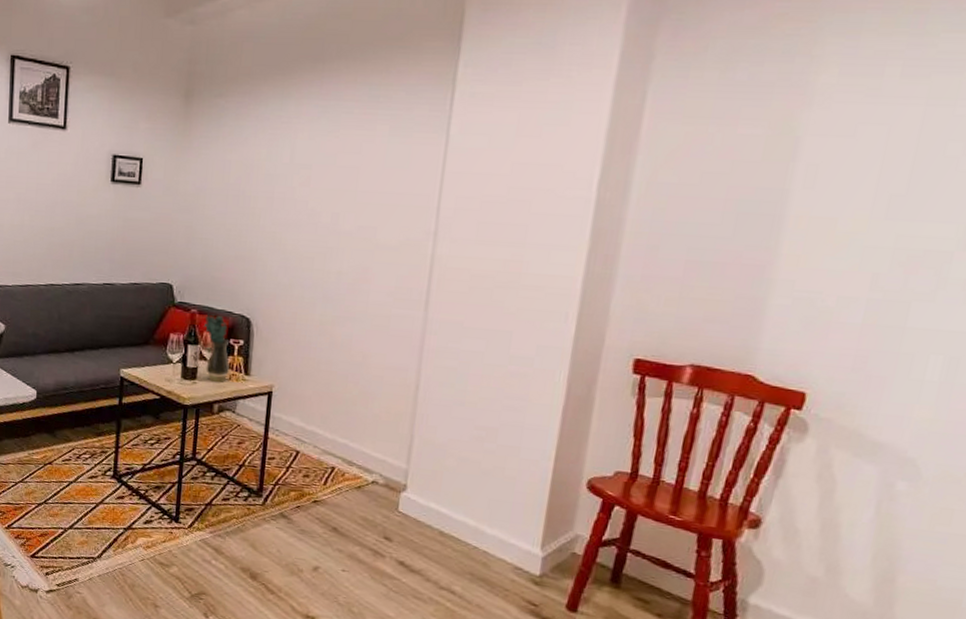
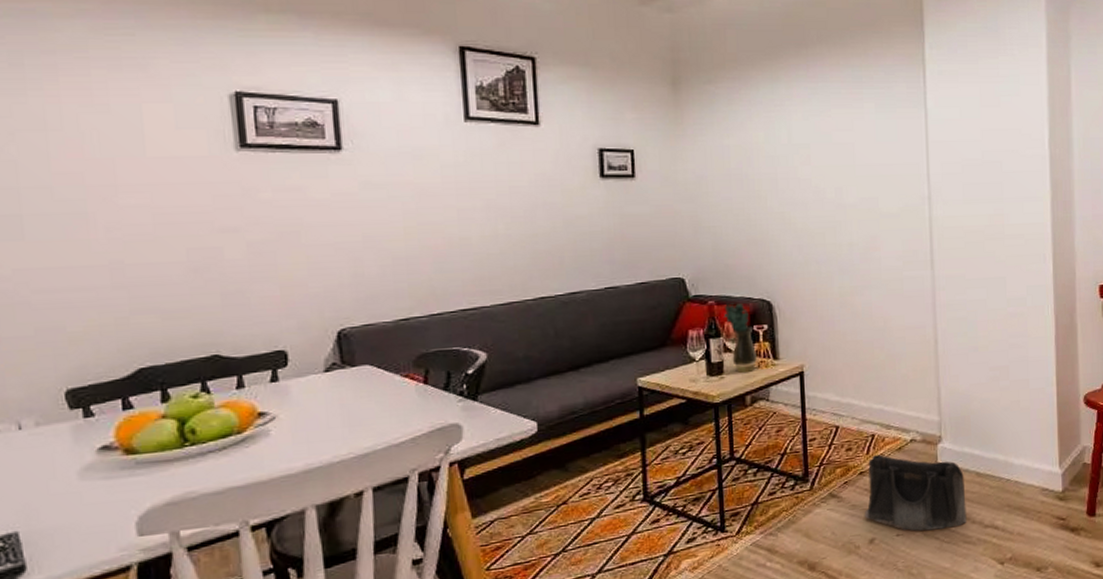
saddlebag: none [311,487,425,580] -> present [864,454,967,532]

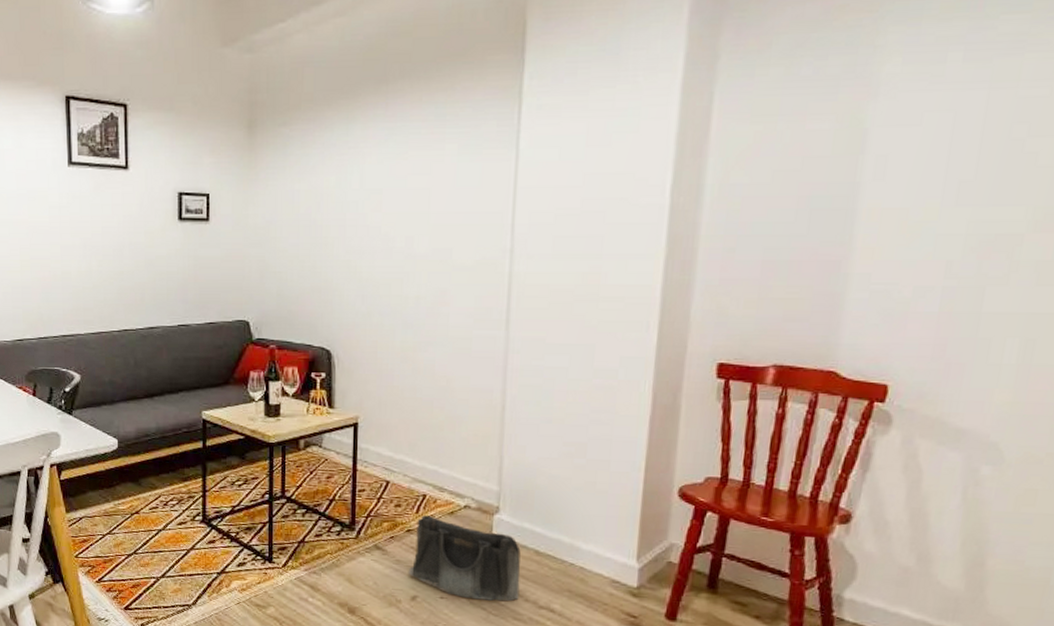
vase: present [724,302,757,374] -> none [284,347,312,418]

